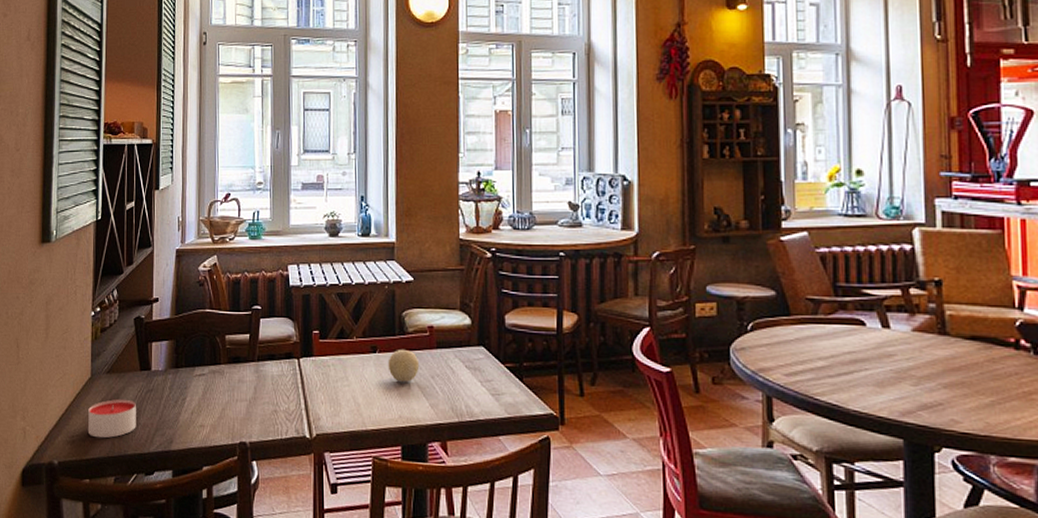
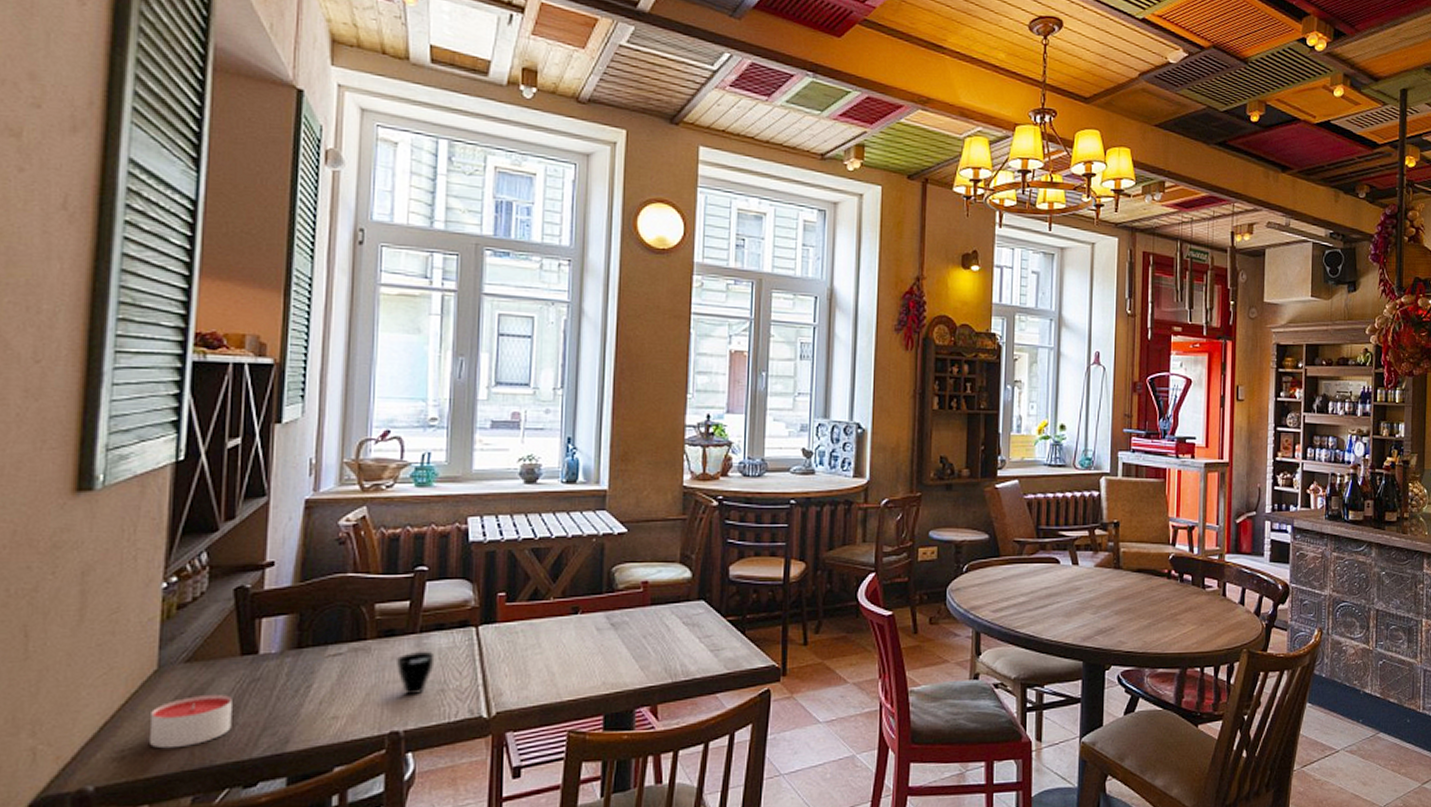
cup: none [242,377,269,413] -> present [397,652,435,696]
fruit: present [388,349,420,382] -> none [591,608,630,644]

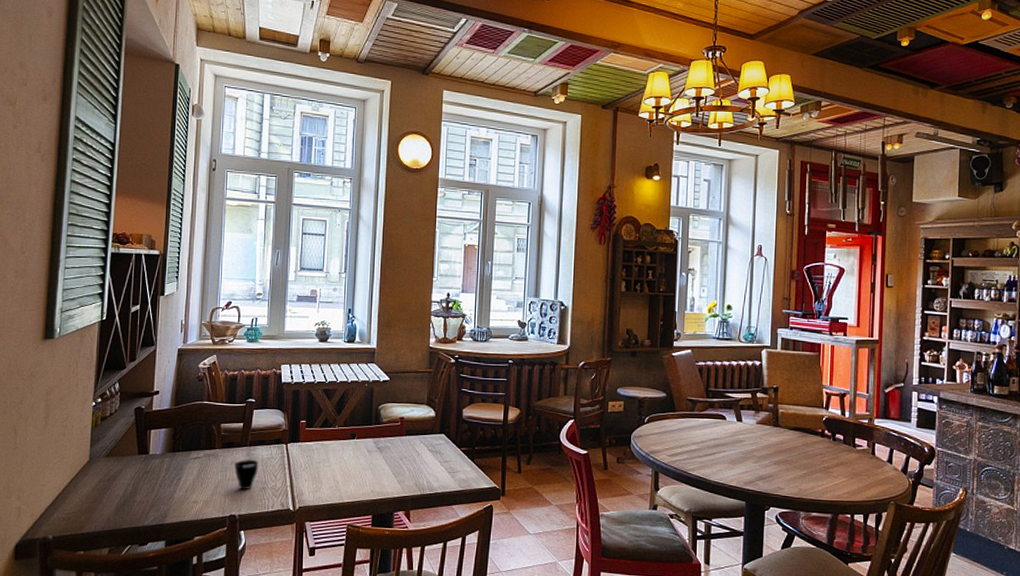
candle: present [148,695,232,749] -> none [84,480,133,515]

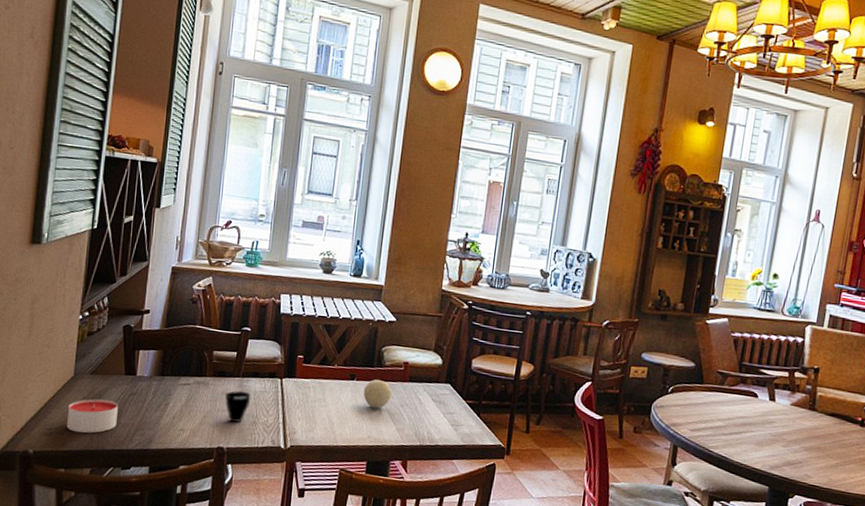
candle: none [84,480,133,515] -> present [66,398,118,434]
fruit: none [364,436,391,463] -> present [363,379,392,408]

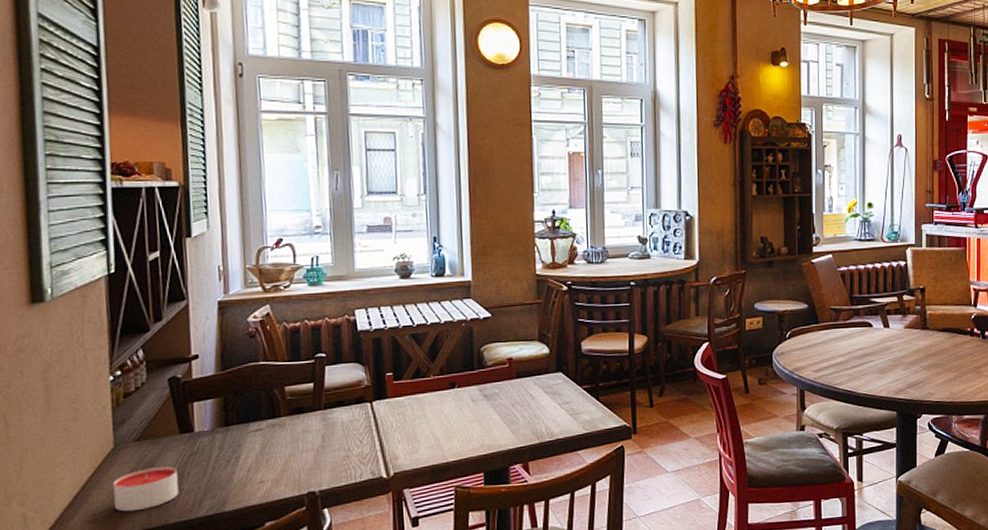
cup: present [225,391,251,423] -> none [307,425,339,462]
fruit: present [363,379,392,408] -> none [467,382,500,413]

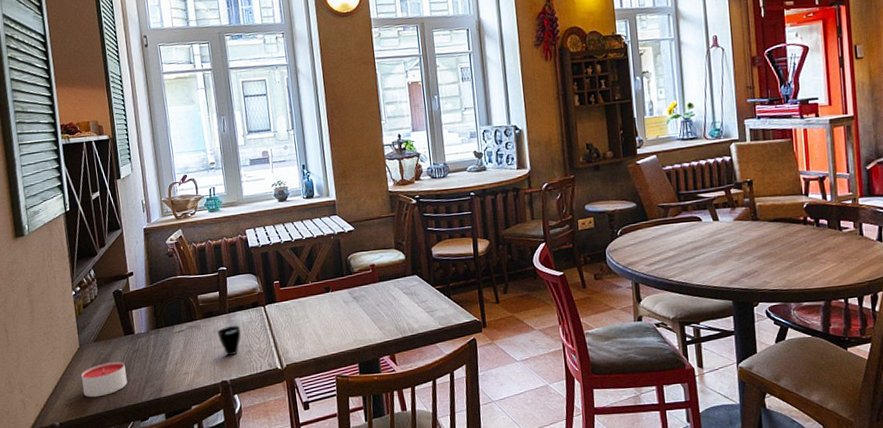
cup: none [307,425,339,462] -> present [217,326,242,356]

